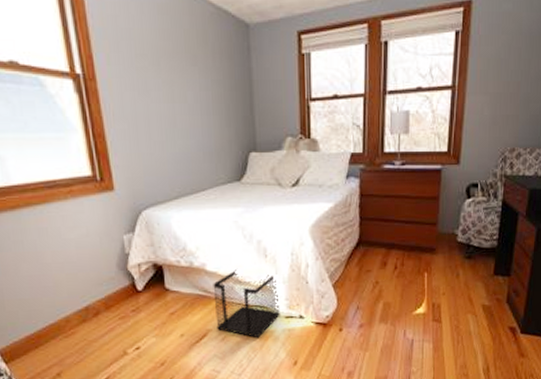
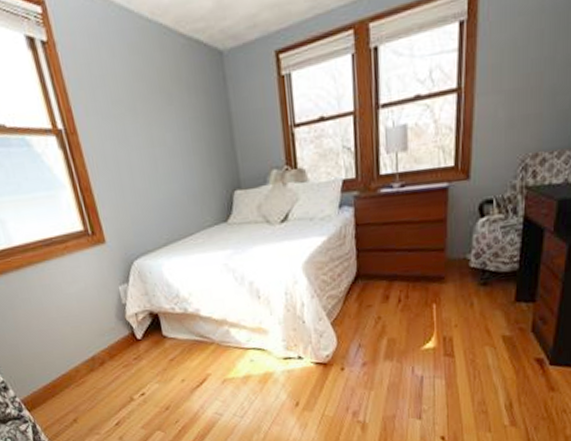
wastebasket: present [213,270,280,338] -> none [208,313,278,381]

